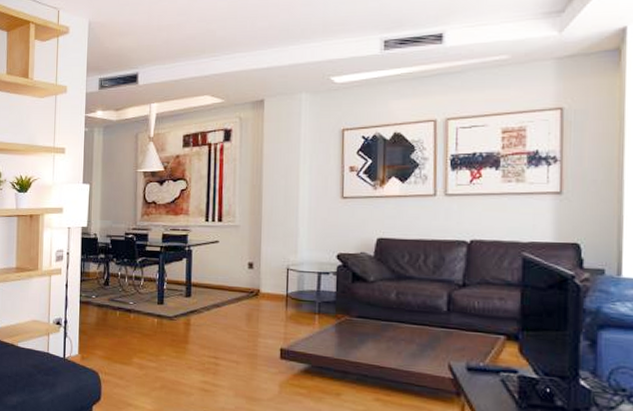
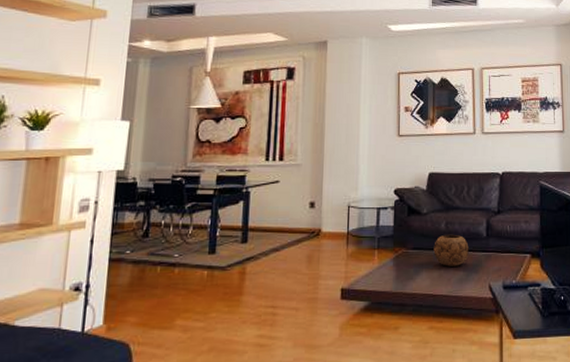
decorative bowl: none [381,305,424,340] -> present [433,234,469,267]

